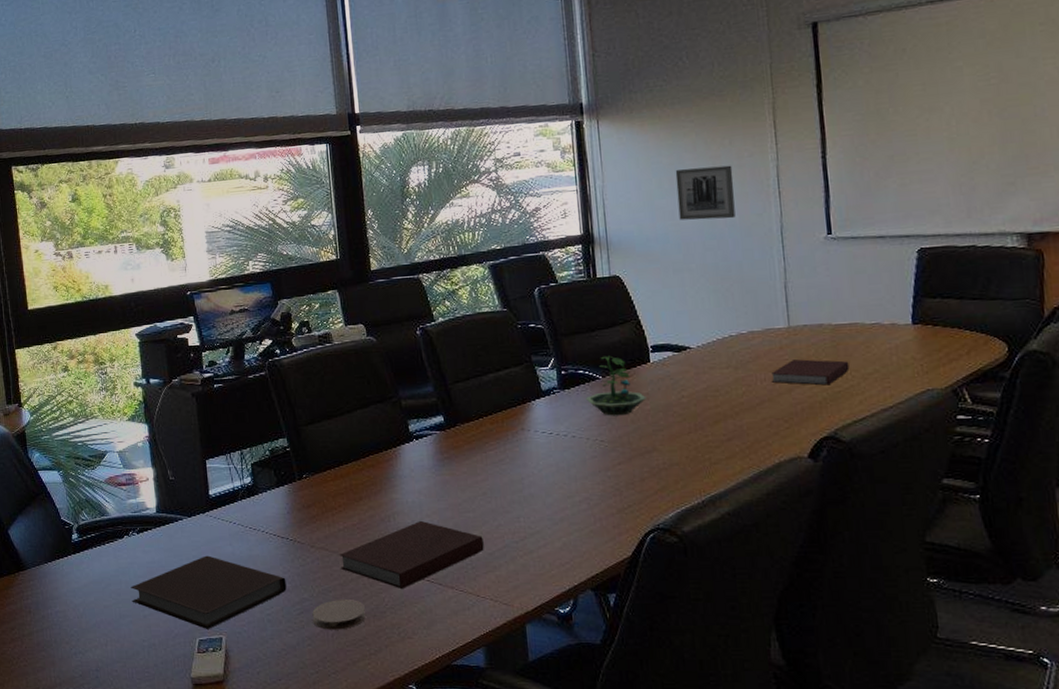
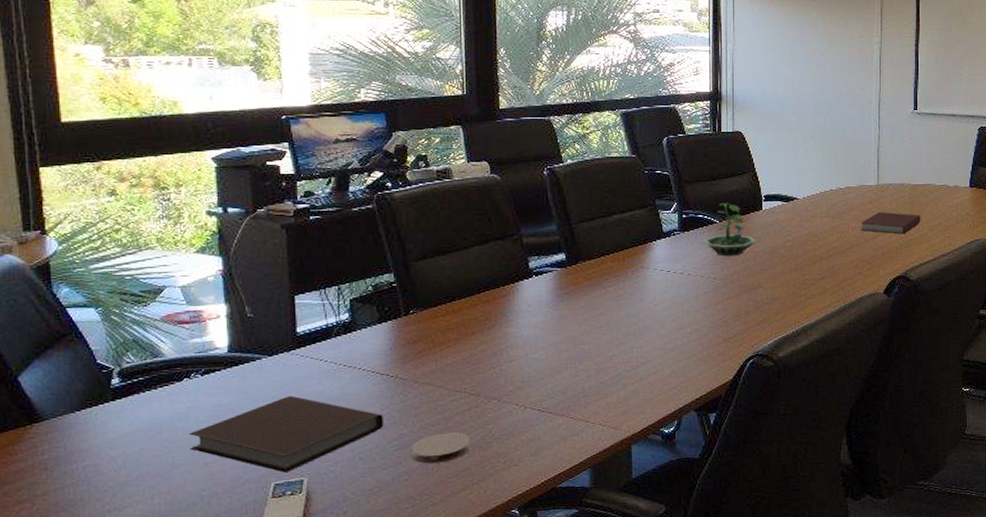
notebook: present [339,520,484,590] -> none [445,353,597,420]
wall art: present [675,165,735,220] -> none [797,43,845,90]

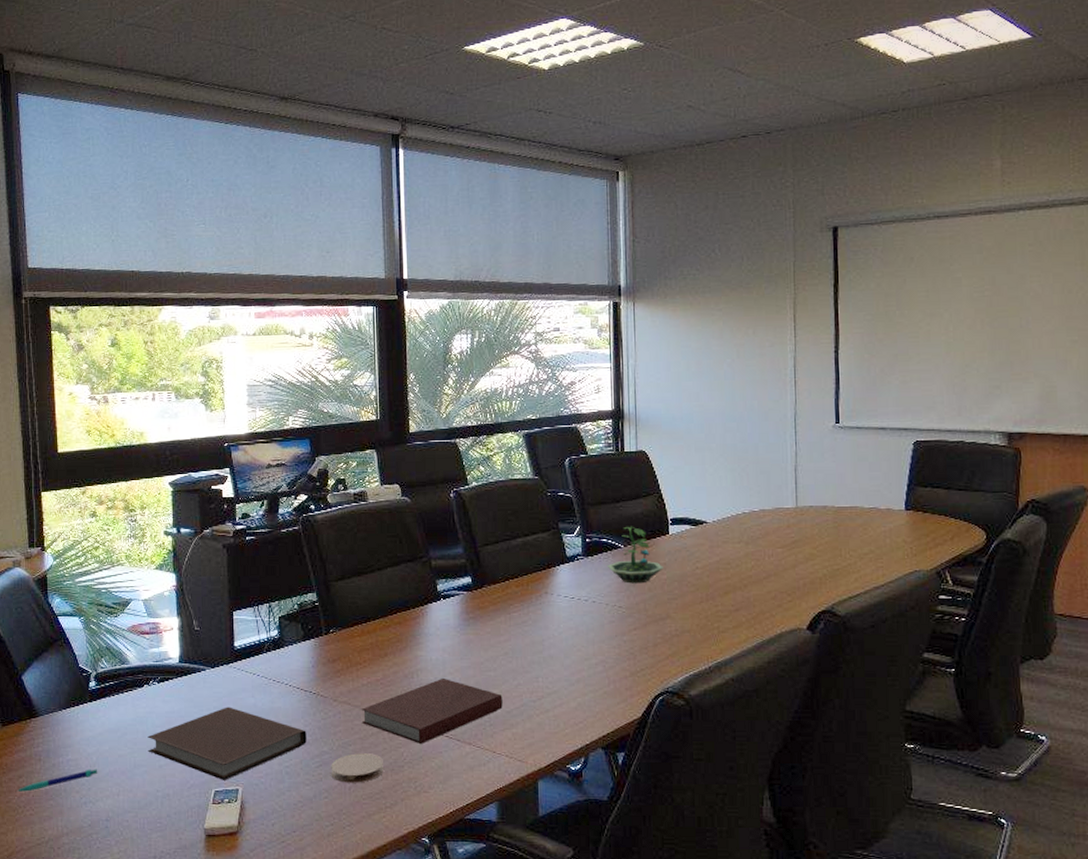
pen: none [14,473,125,506] -> present [16,769,98,792]
notebook: none [445,353,597,420] -> present [361,677,503,745]
notebook: present [861,212,921,234] -> none [778,538,848,563]

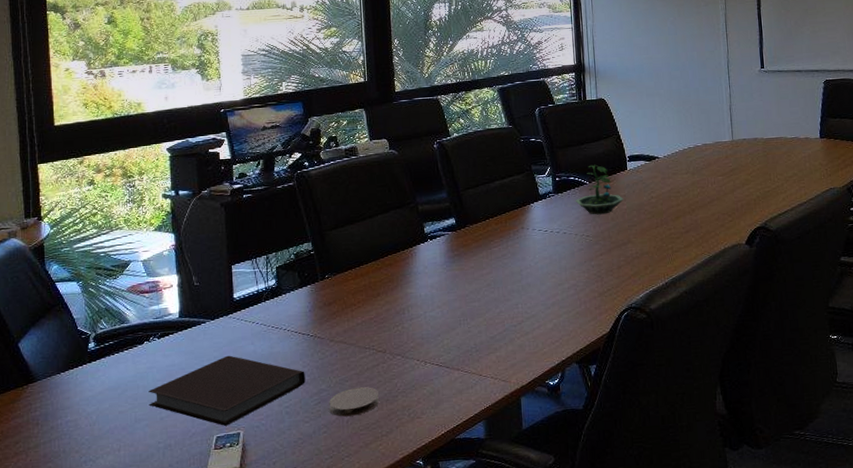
pen: present [16,769,98,792] -> none [13,427,98,458]
notebook: present [361,677,503,745] -> none [356,311,487,375]

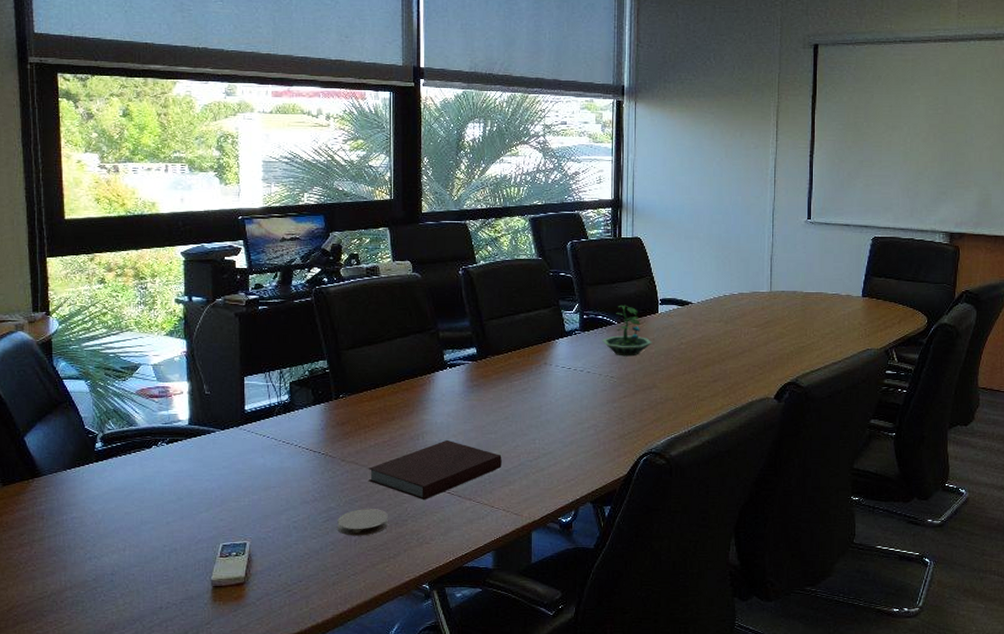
notebook: present [148,355,305,426] -> none [155,466,315,535]
notebook: none [356,311,487,375] -> present [368,439,502,501]

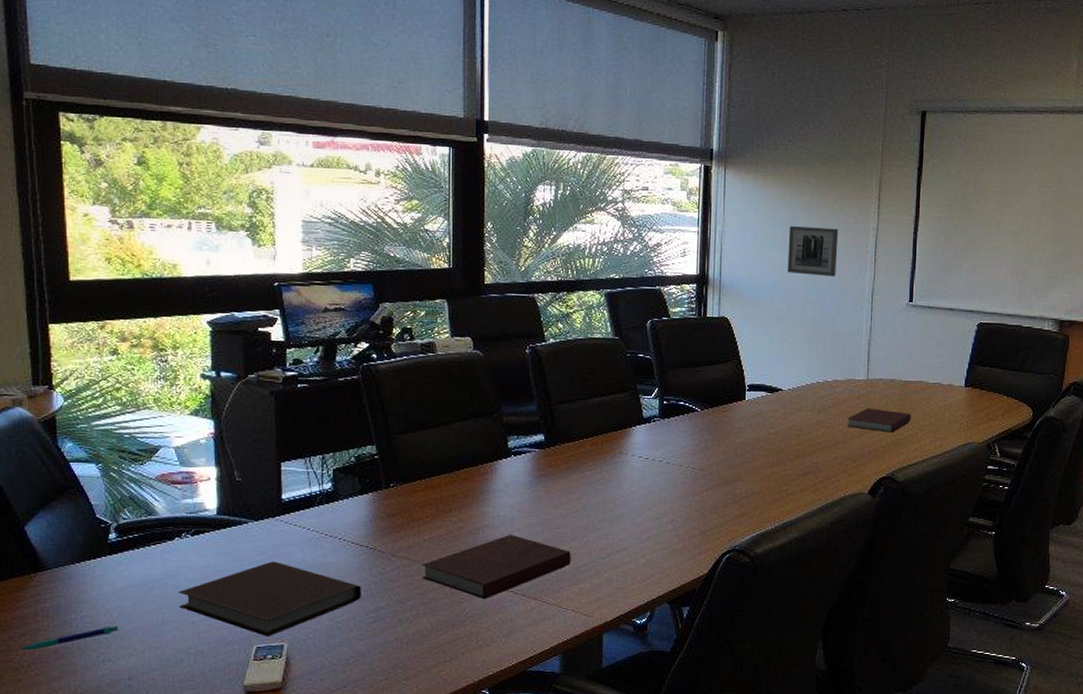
pen: none [17,526,104,549] -> present [18,626,119,651]
notebook: none [155,466,315,535] -> present [179,561,361,636]
coaster: present [337,509,389,536] -> none [387,608,445,638]
terrarium: present [601,305,652,357] -> none [683,390,738,447]
wall art: none [694,153,741,199] -> present [787,226,839,277]
notebook: none [753,319,813,341] -> present [847,408,911,433]

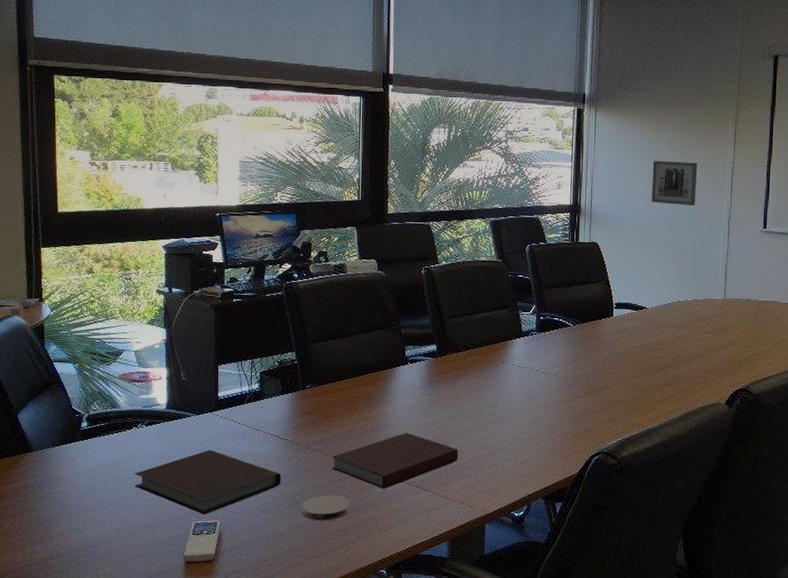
pen: present [18,626,119,651] -> none [9,500,87,519]
coaster: none [387,608,445,638] -> present [301,495,350,521]
notebook: present [847,408,911,433] -> none [706,326,766,348]

